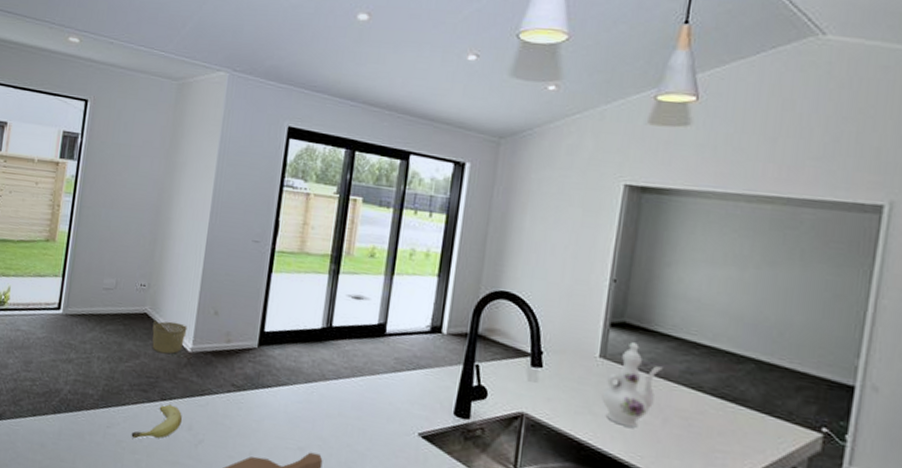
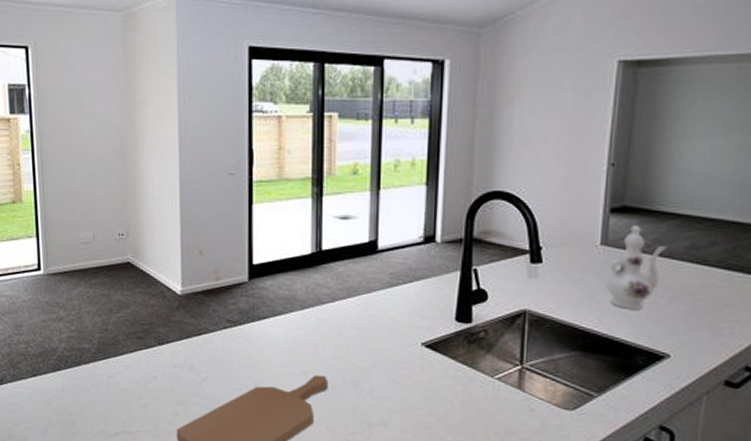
fruit: present [131,404,182,439] -> none [134,348,182,385]
basket: present [152,320,187,354] -> none [138,267,174,300]

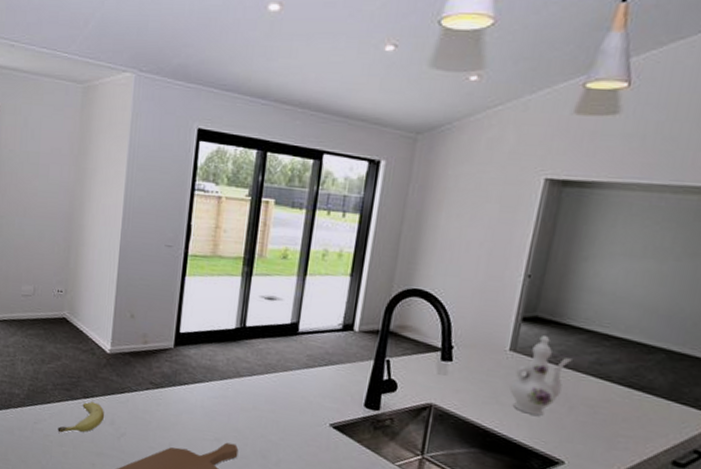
fruit: none [134,348,182,385] -> present [57,402,104,433]

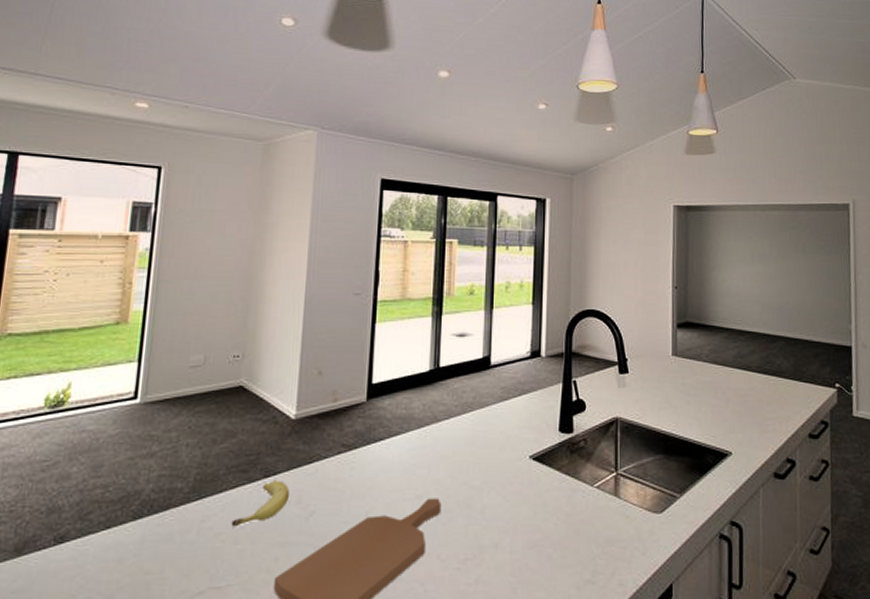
ewer: present [509,336,572,416] -> none [678,338,720,412]

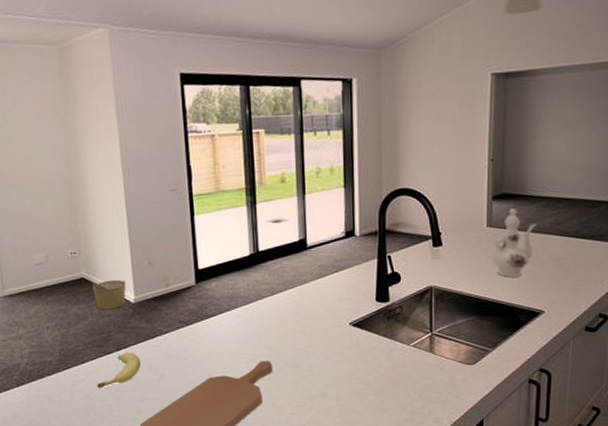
basket: none [250,390,289,426] -> present [92,279,126,310]
ewer: none [678,338,720,412] -> present [492,209,537,278]

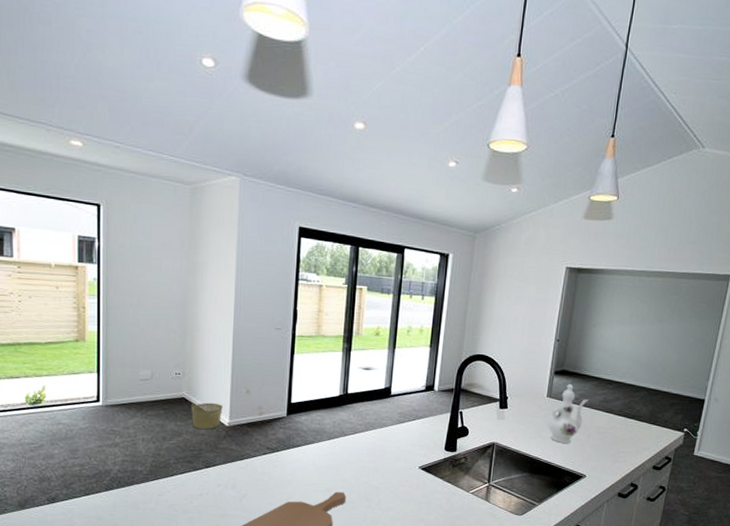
fruit: present [97,352,141,389] -> none [182,470,226,501]

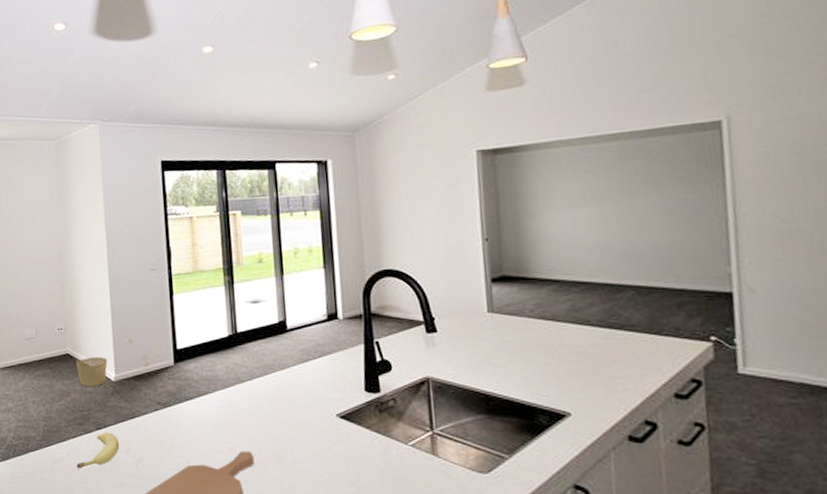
fruit: none [182,470,226,501] -> present [76,432,119,469]
ewer: present [548,384,588,443] -> none [497,293,549,371]

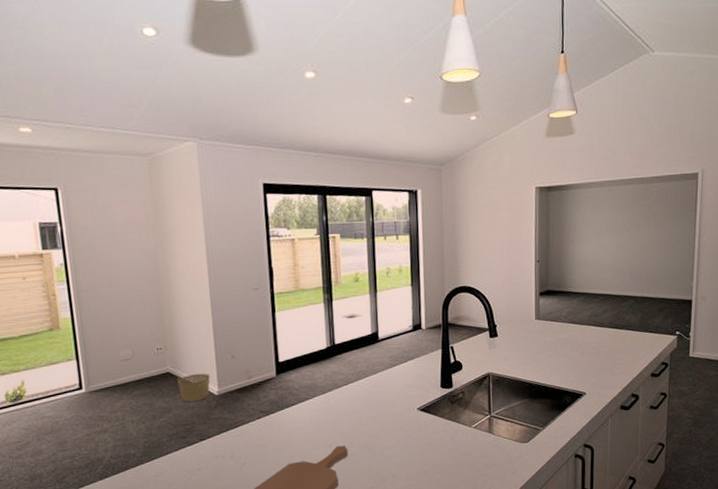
fruit: present [76,432,119,469] -> none [180,442,223,479]

